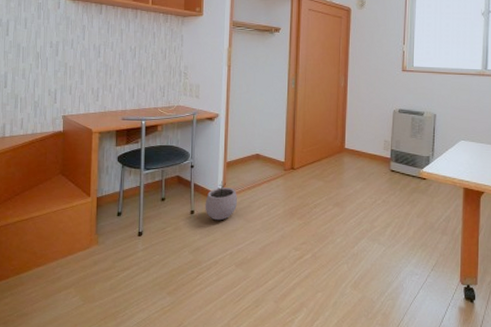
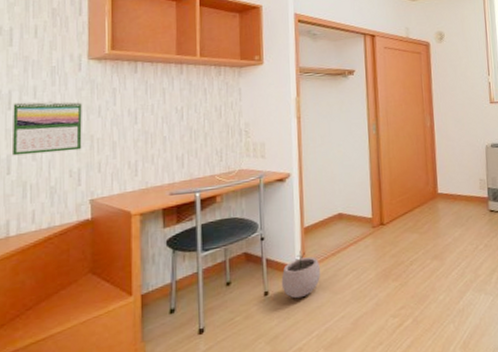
calendar: none [8,30,59,74] -> present [11,101,82,156]

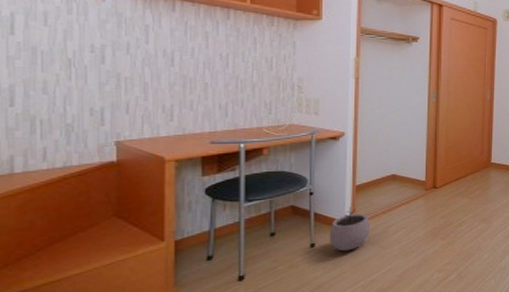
calendar: present [11,101,82,156] -> none [15,27,106,88]

